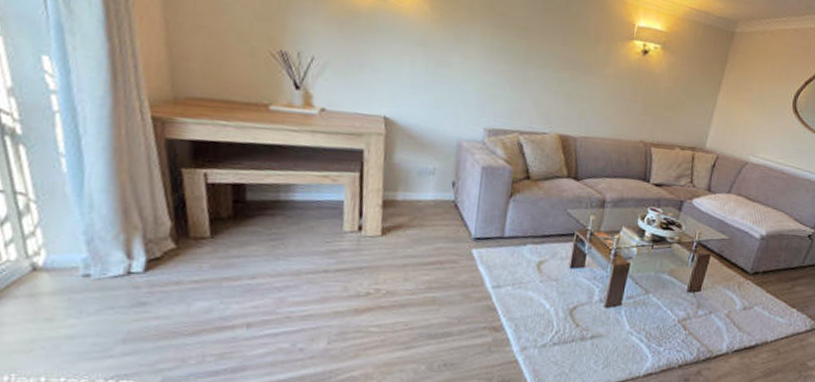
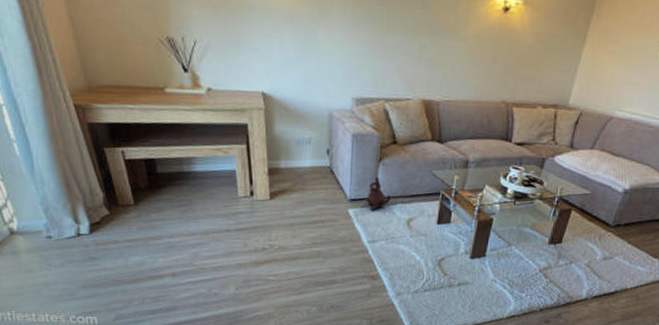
plush toy: none [491,213,522,252] -> present [365,176,392,211]

